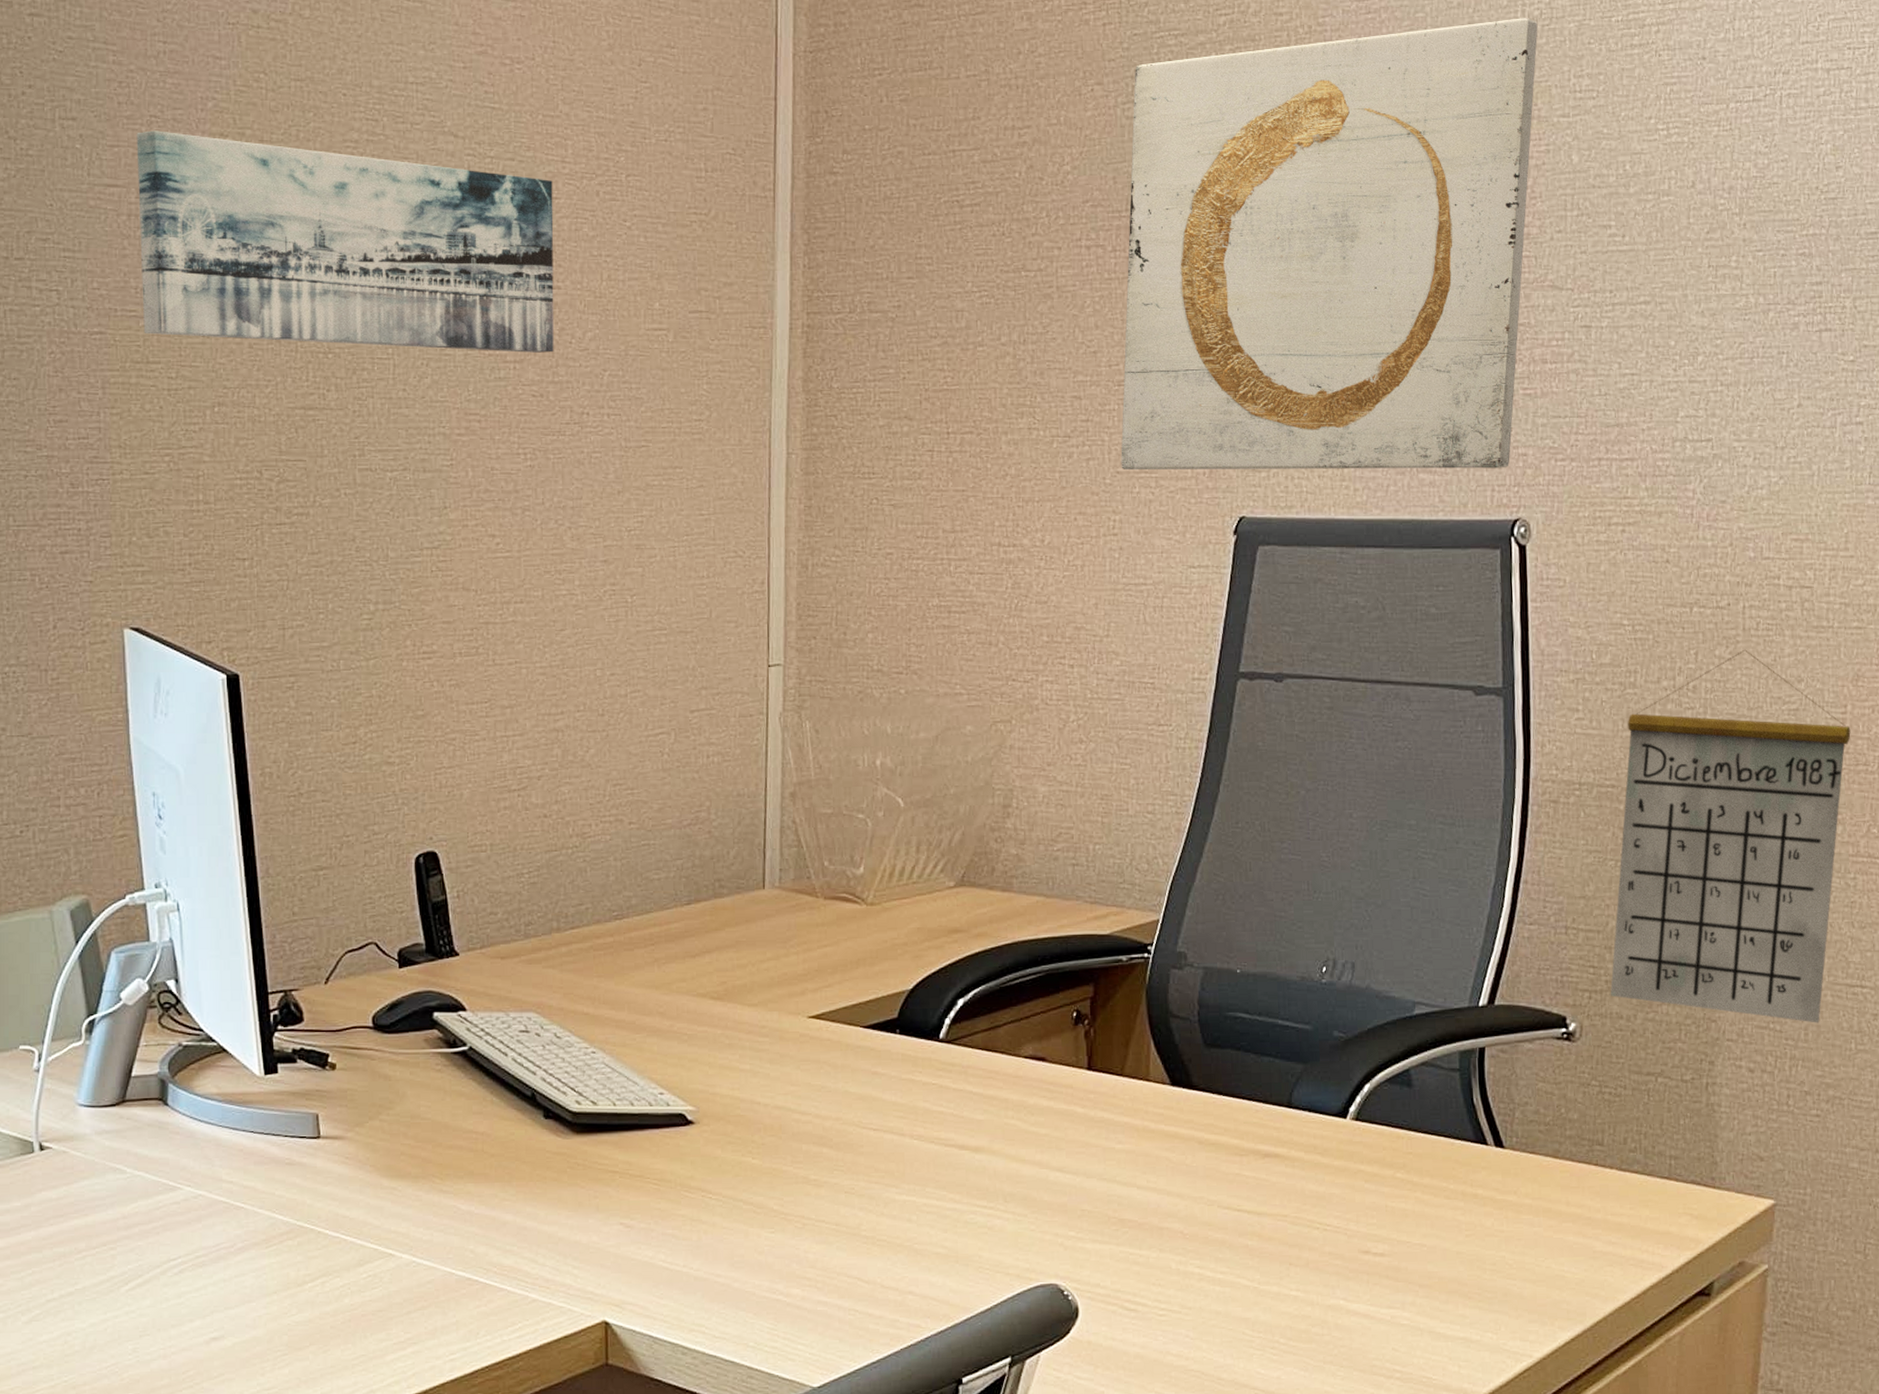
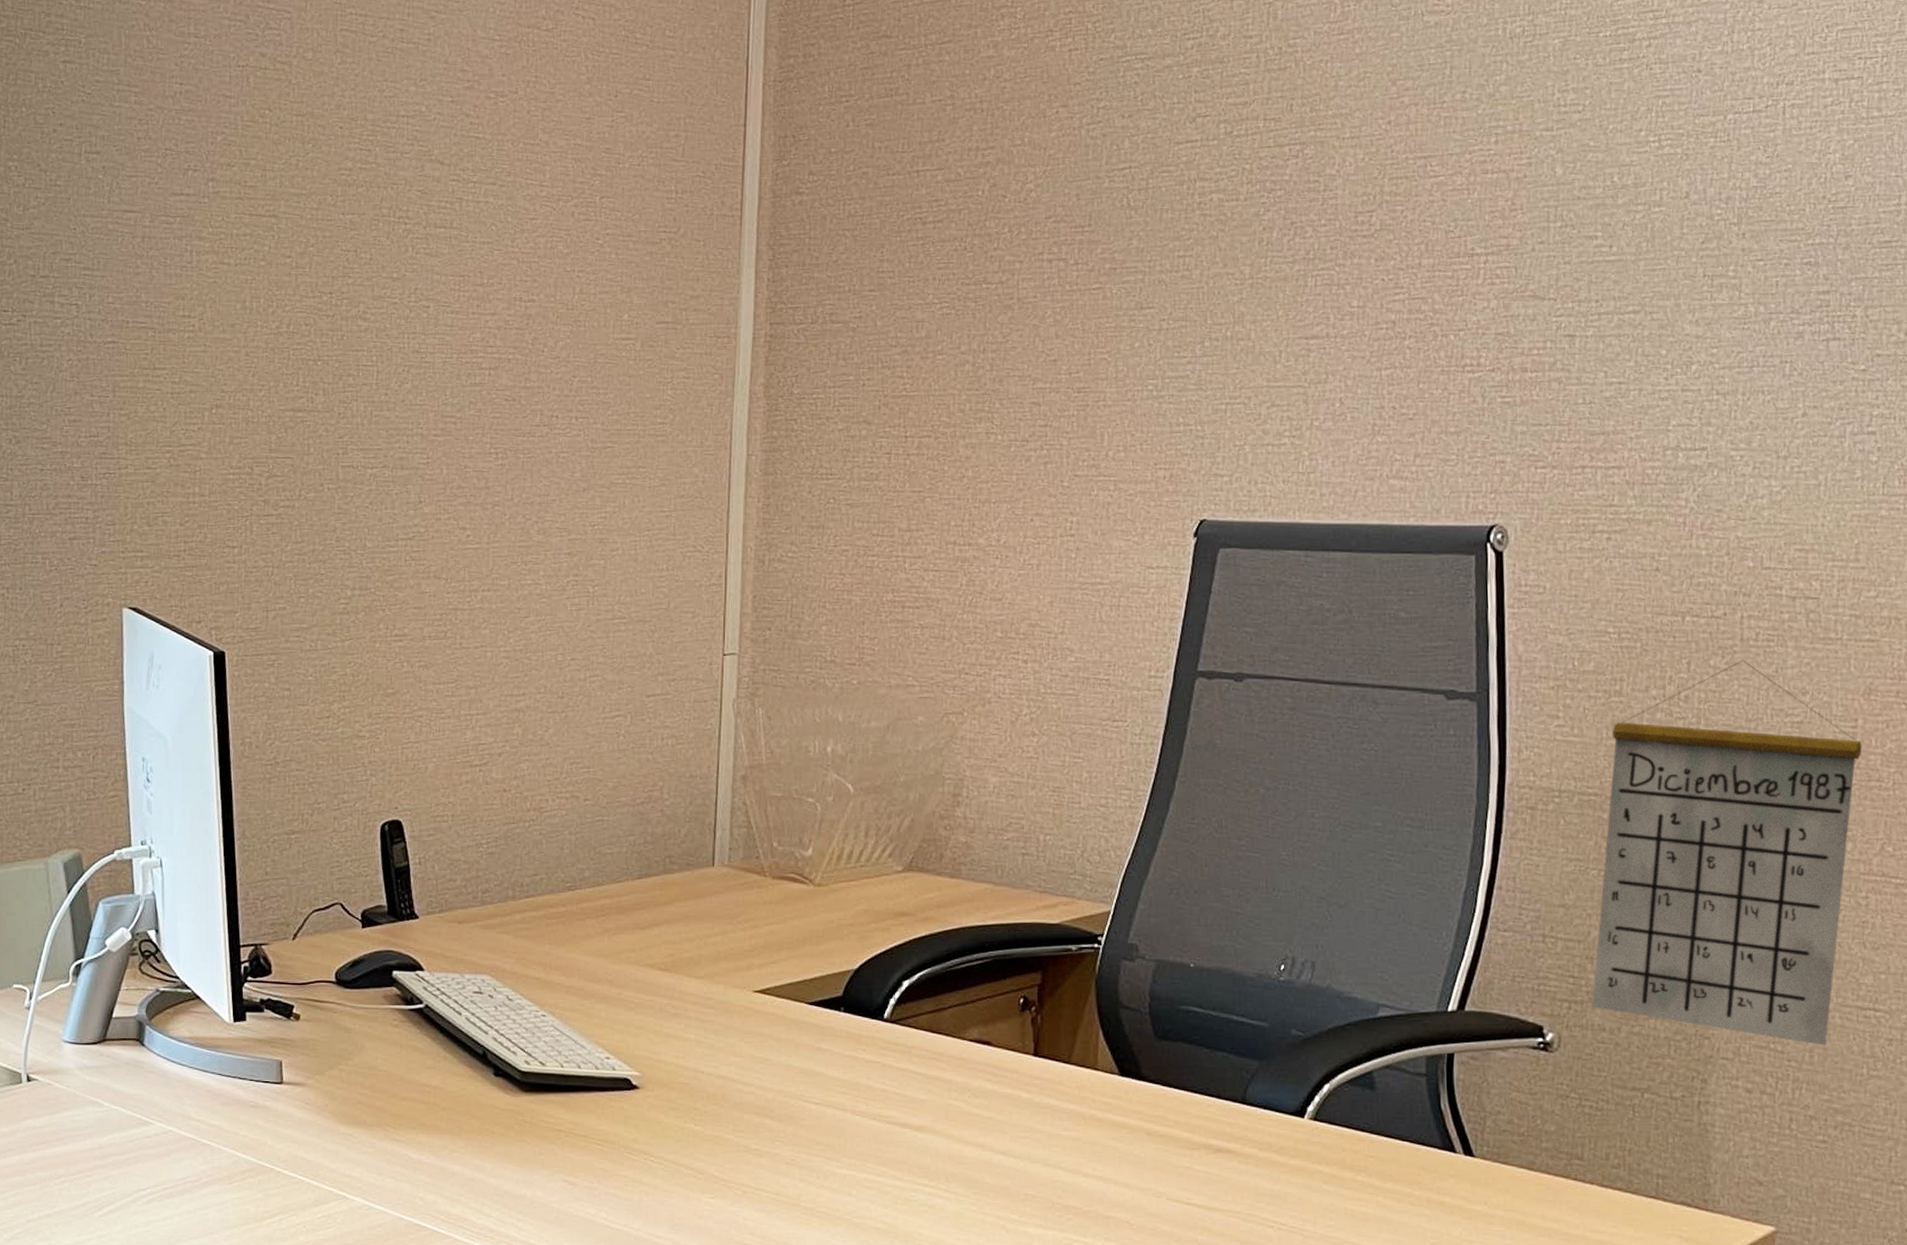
wall art: present [136,130,554,353] -> none [151,162,531,360]
wall art: present [1121,18,1538,469] -> none [1079,35,1520,475]

